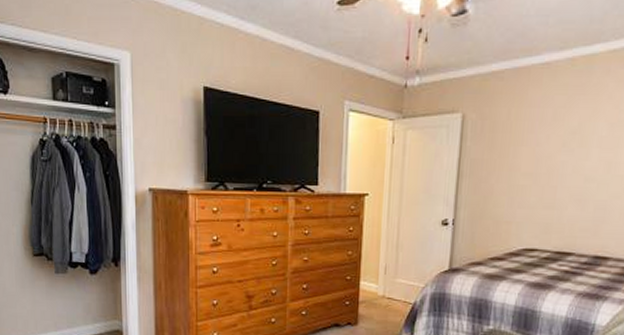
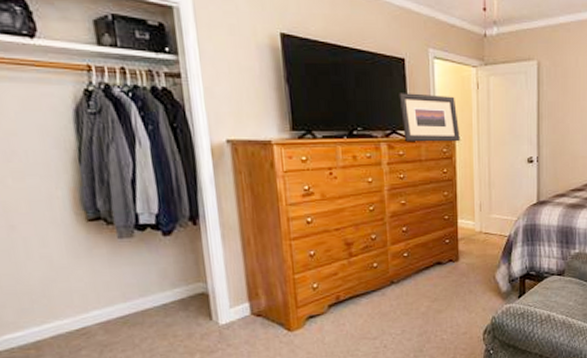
picture frame: none [310,146,370,199] -> present [399,93,461,142]

